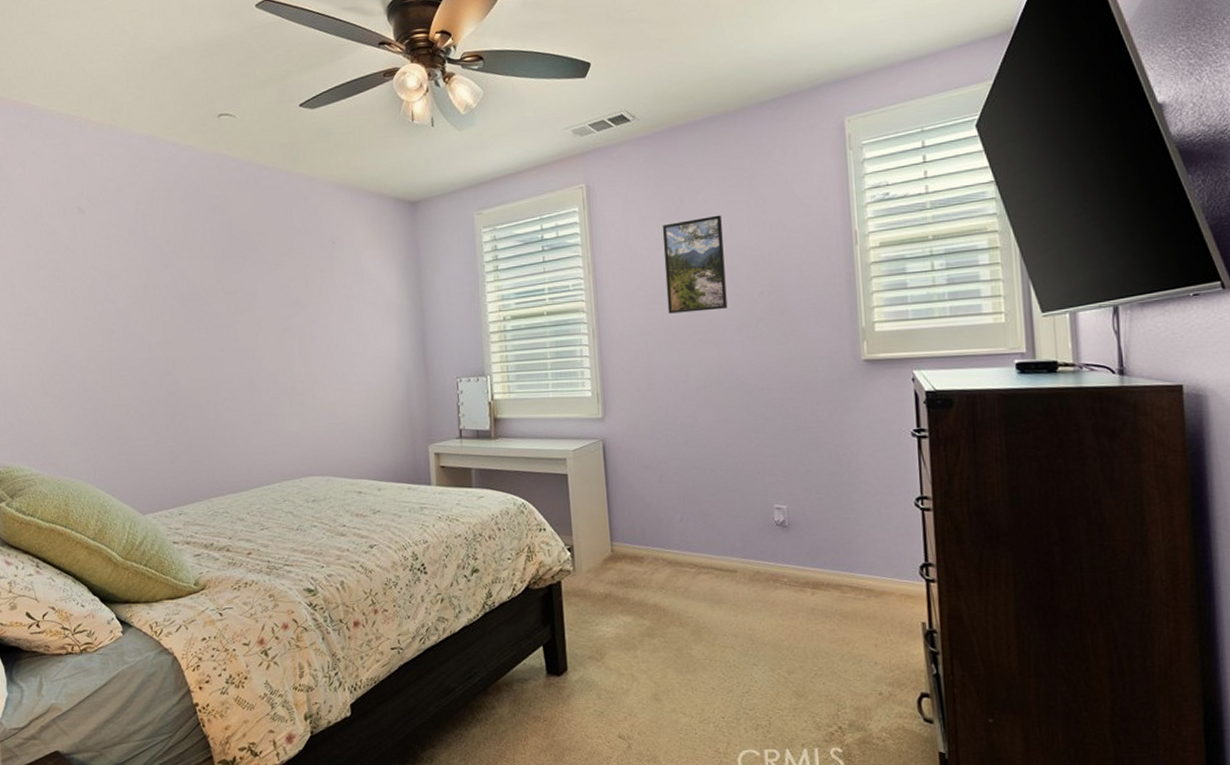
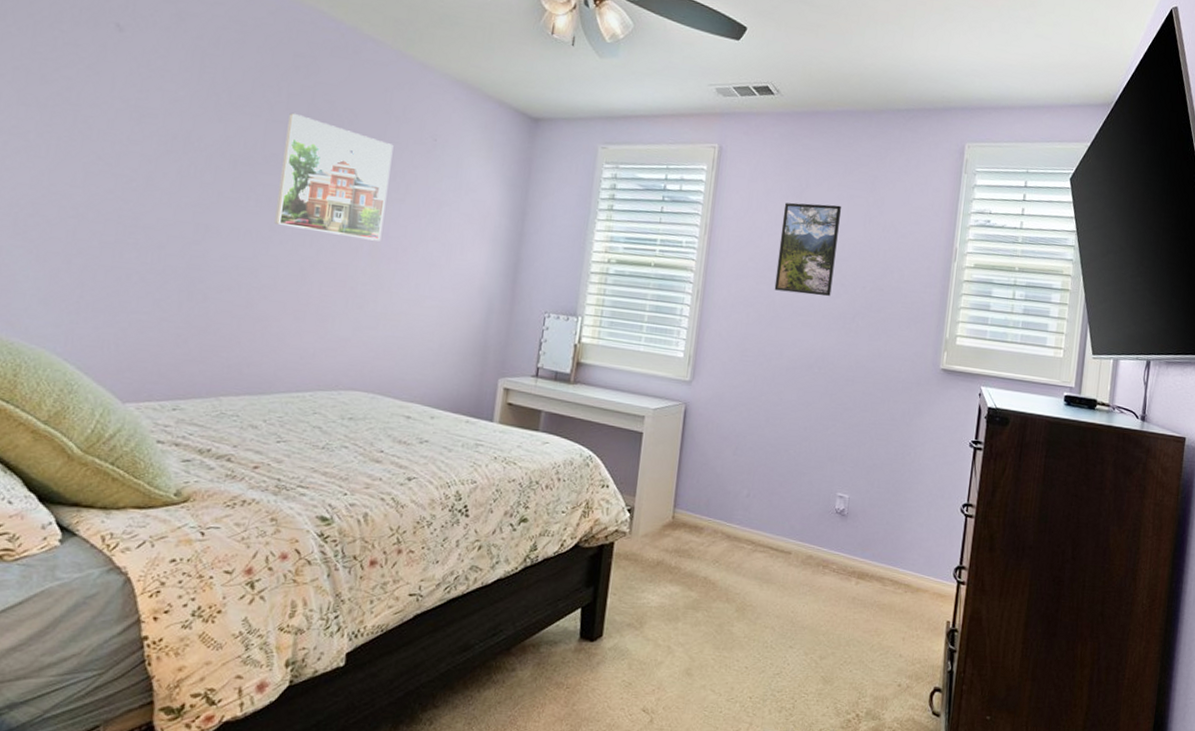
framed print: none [216,247,307,346] -> present [274,112,394,242]

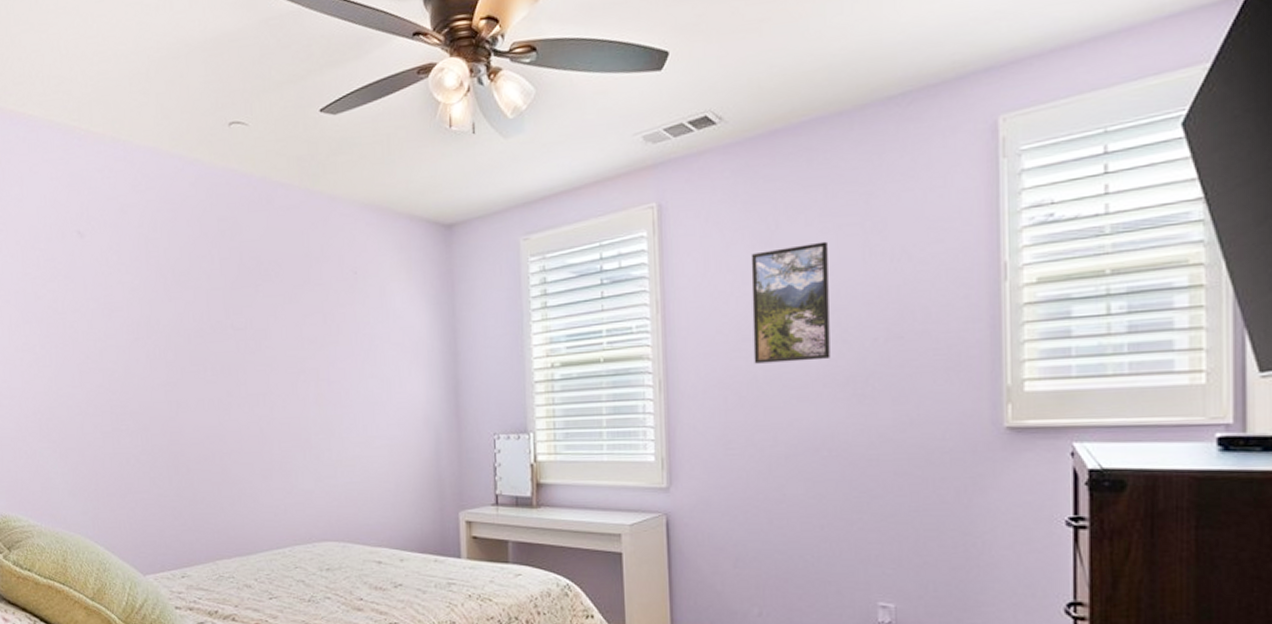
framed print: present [274,112,394,242] -> none [224,277,324,390]

